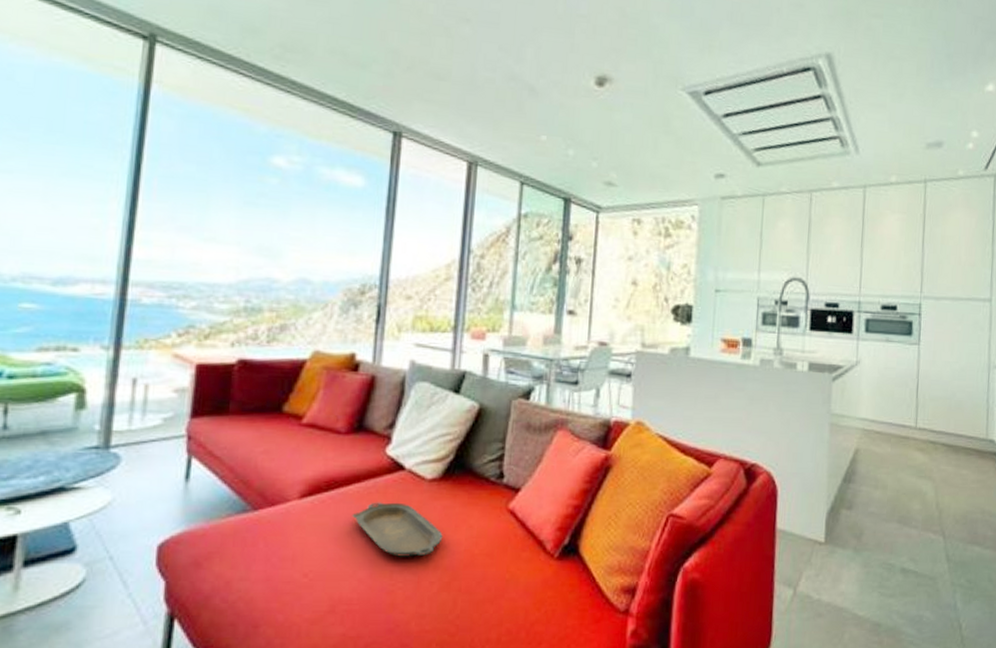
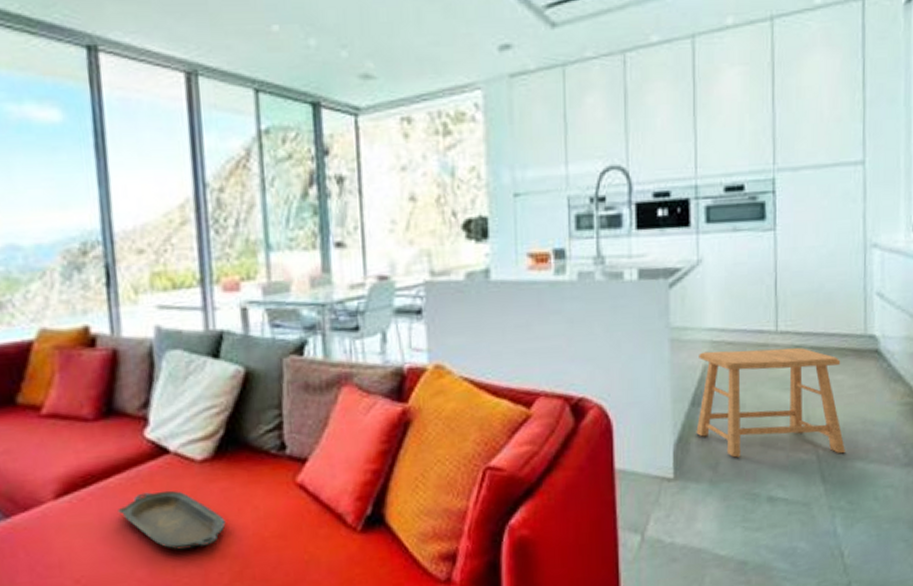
stool: none [845,437,967,538] -> present [696,347,845,458]

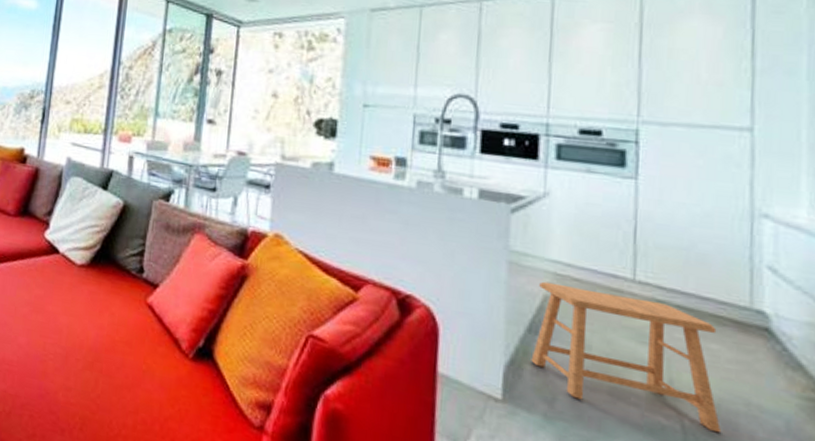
serving tray: present [118,490,226,550] -> none [16,278,89,334]

